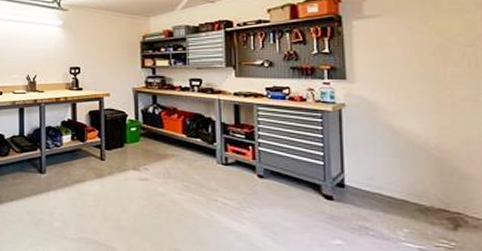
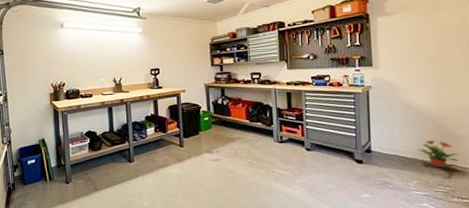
potted plant: none [409,178,470,216] -> present [417,140,460,168]

